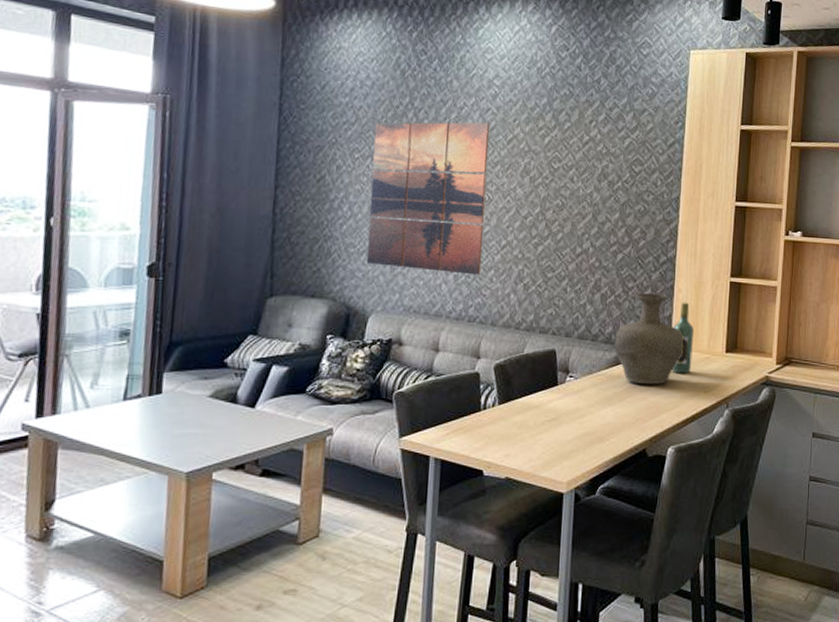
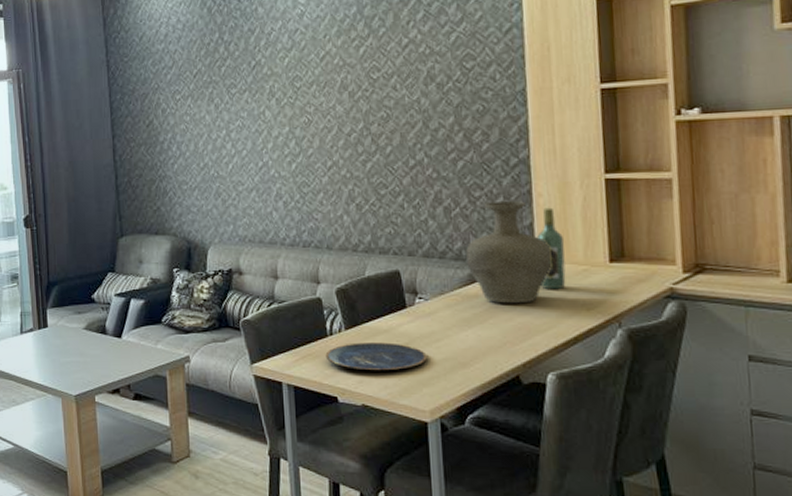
wall art: present [366,122,490,275] -> none [190,43,310,200]
plate: none [476,417,571,445] -> present [325,342,427,371]

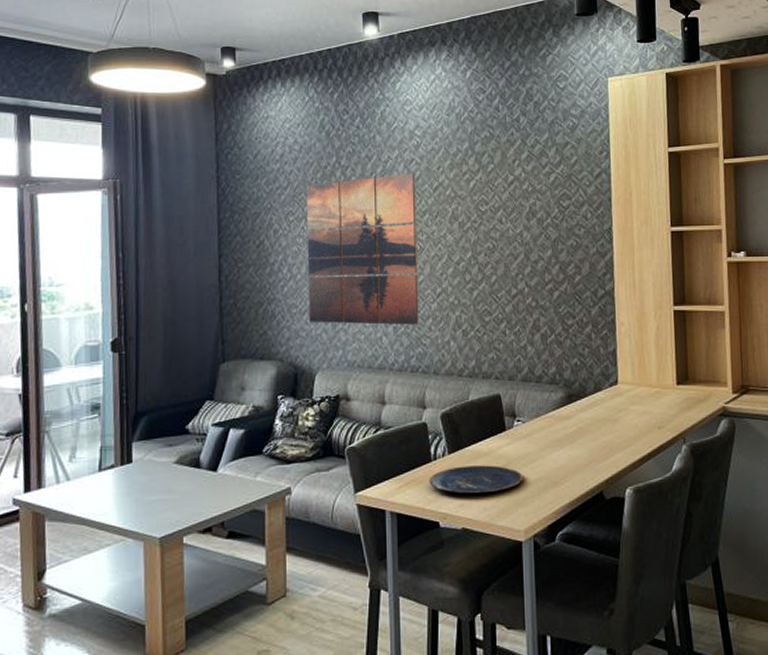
wall art: none [190,43,310,200] -> present [306,173,419,325]
vase: present [466,201,552,304] -> none [559,329,631,424]
wine bottle: present [537,207,566,290] -> none [619,335,642,411]

